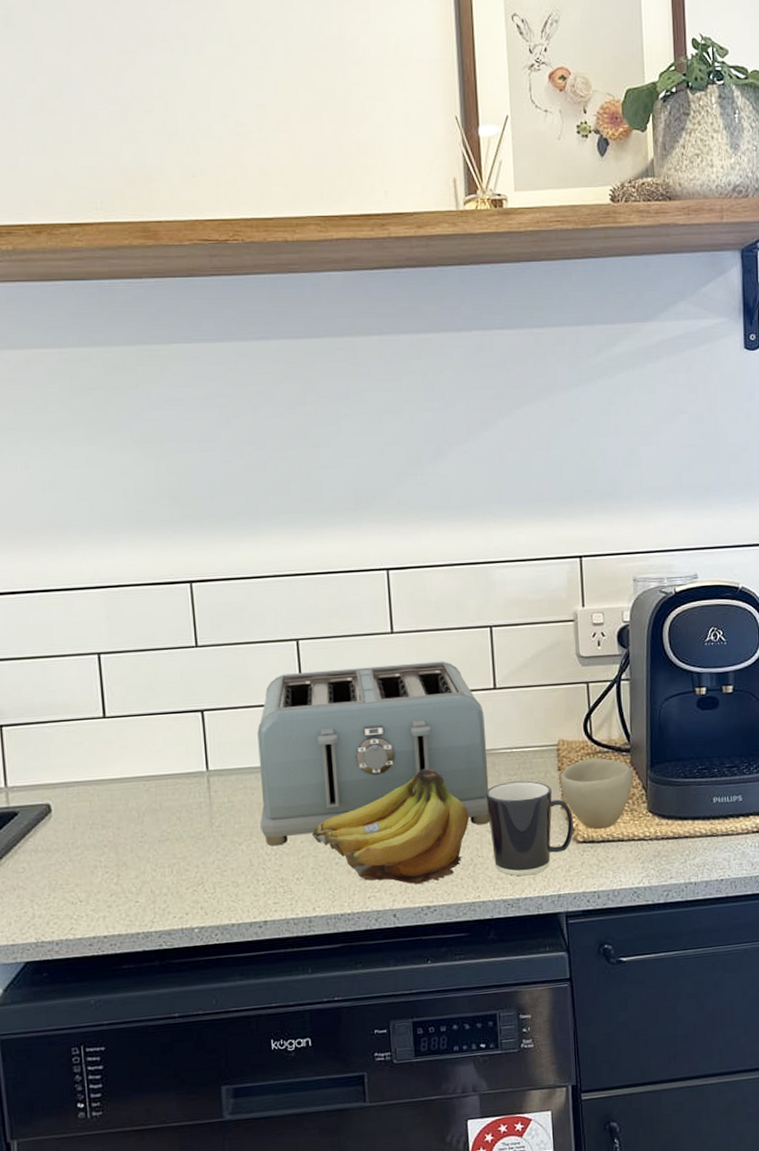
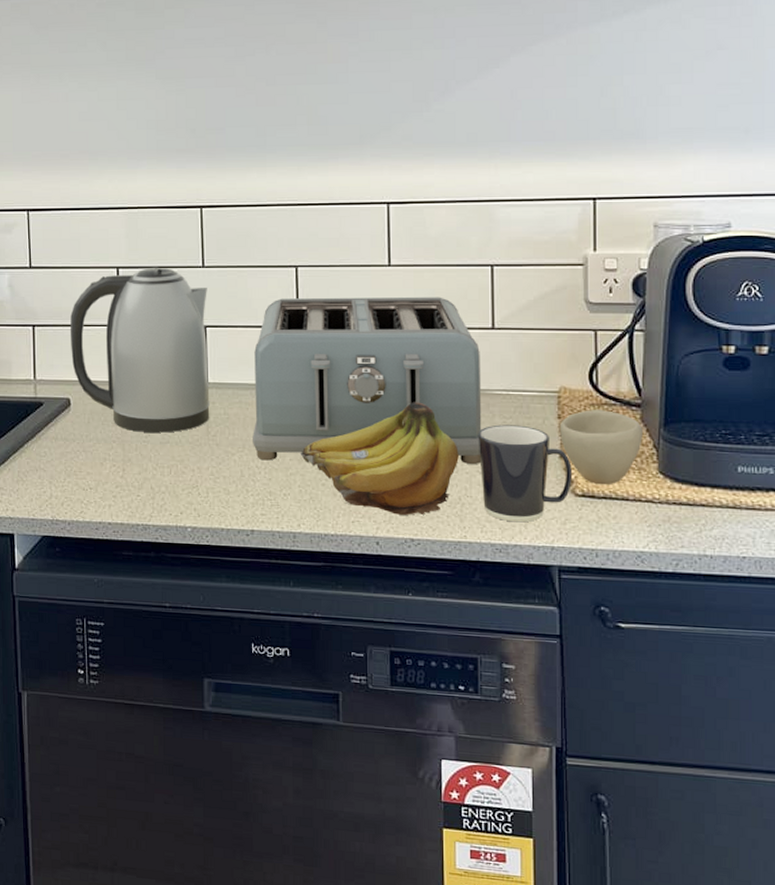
kettle: none [45,650,213,832] -> present [69,267,210,433]

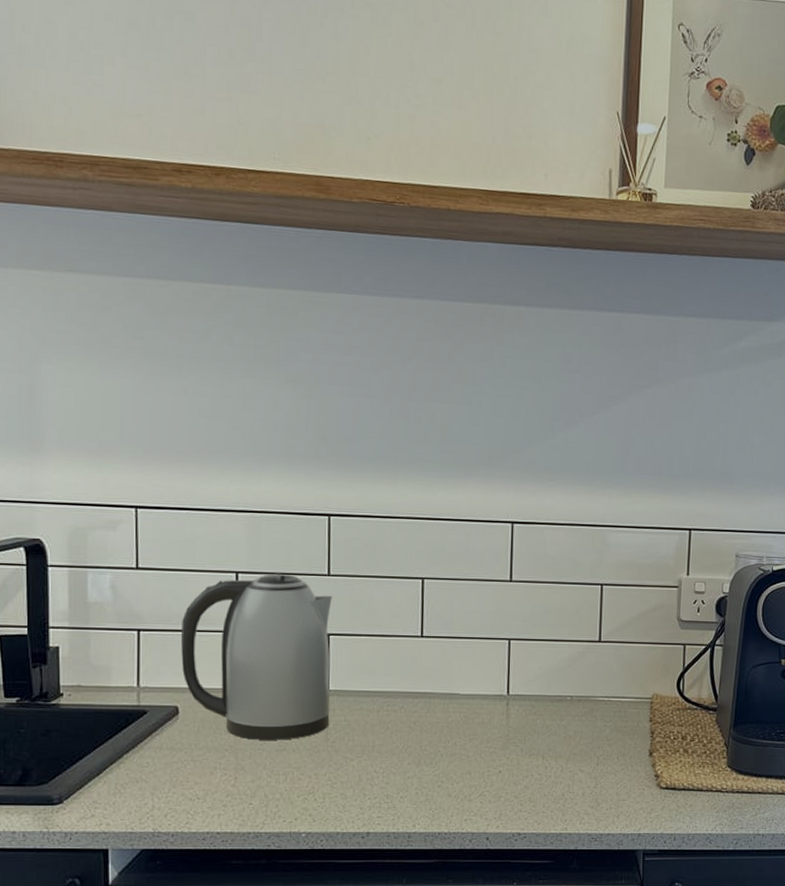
toaster: present [253,296,482,464] -> none [372,609,588,765]
fruit: present [300,402,459,515] -> none [418,708,564,812]
mug: present [478,424,572,523] -> none [581,727,659,814]
cup: present [560,410,644,485] -> none [651,714,718,779]

